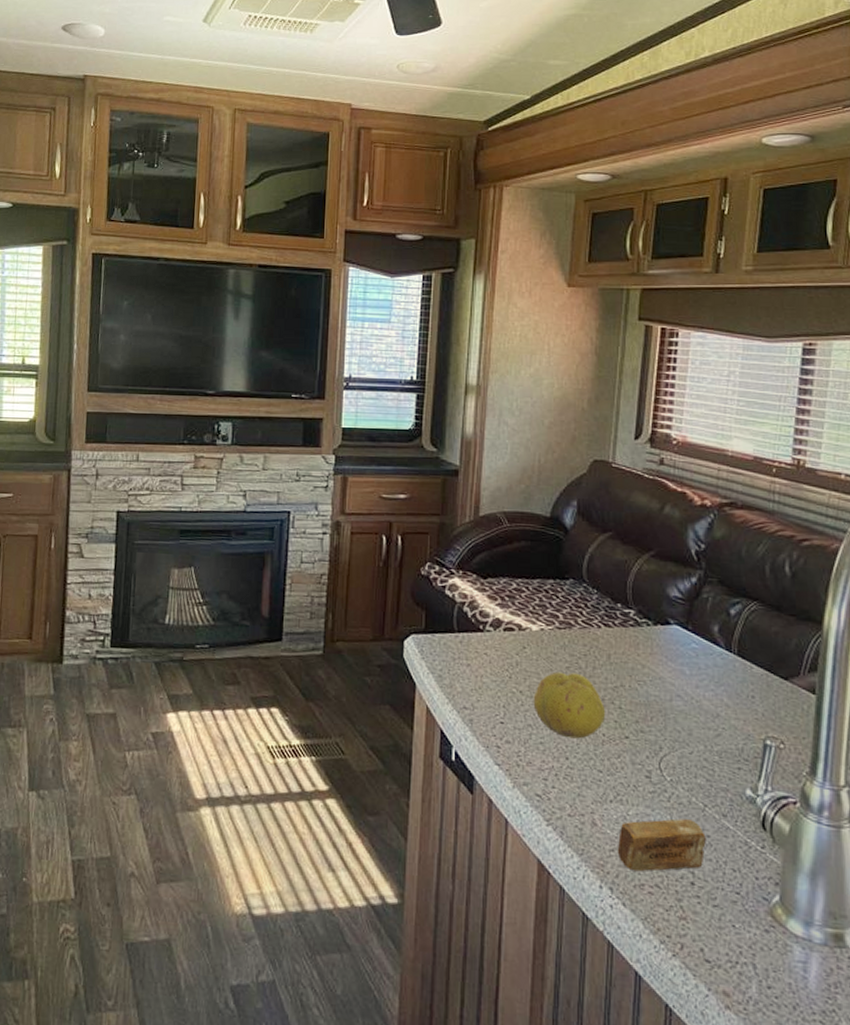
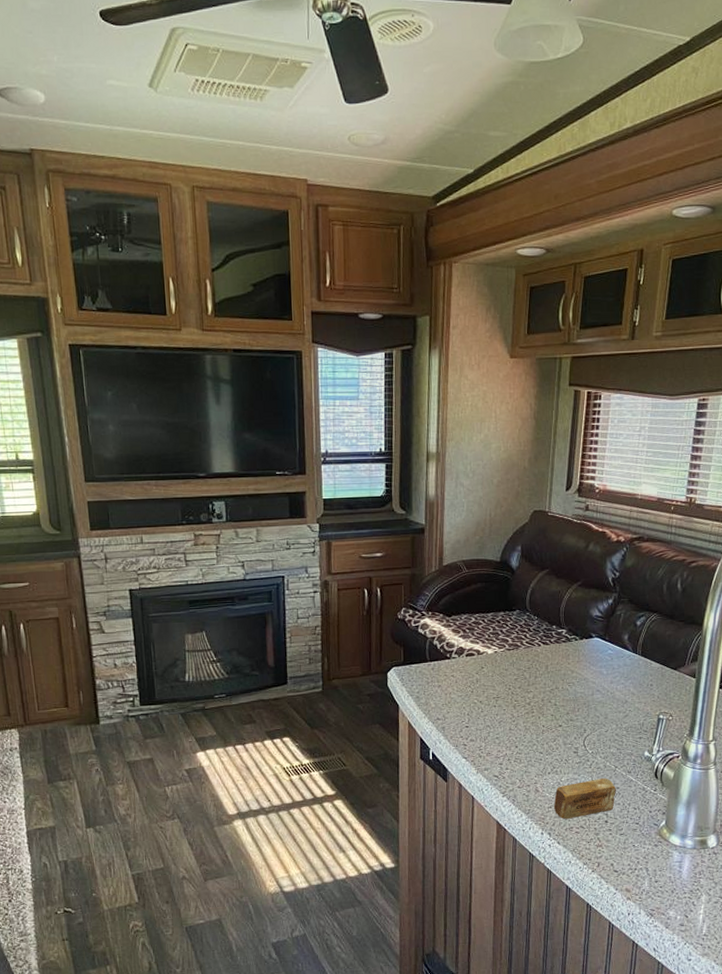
fruit: present [533,671,606,739] -> none [490,682,545,732]

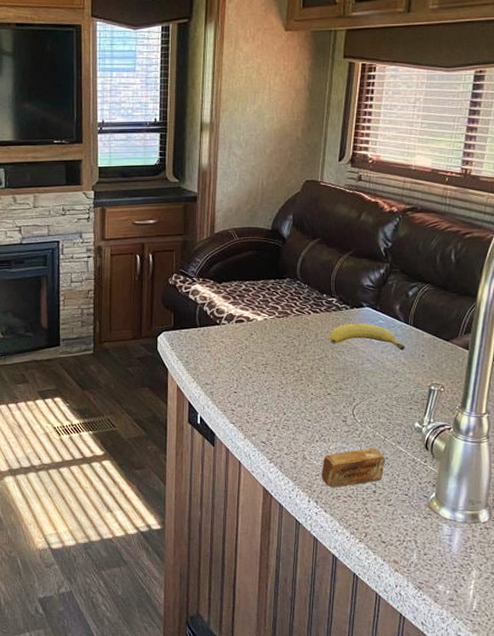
fruit: none [560,654,634,680] -> present [330,323,405,350]

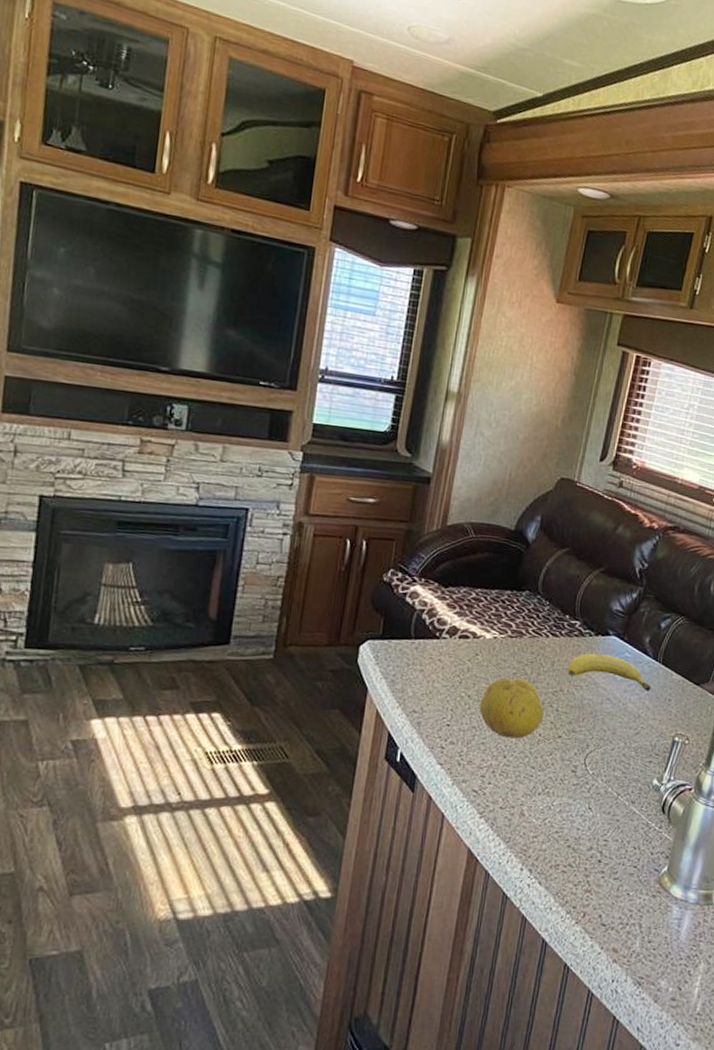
fruit: none [259,350,314,399] -> present [479,677,545,739]
soap bar: present [321,448,385,488] -> none [539,807,616,854]

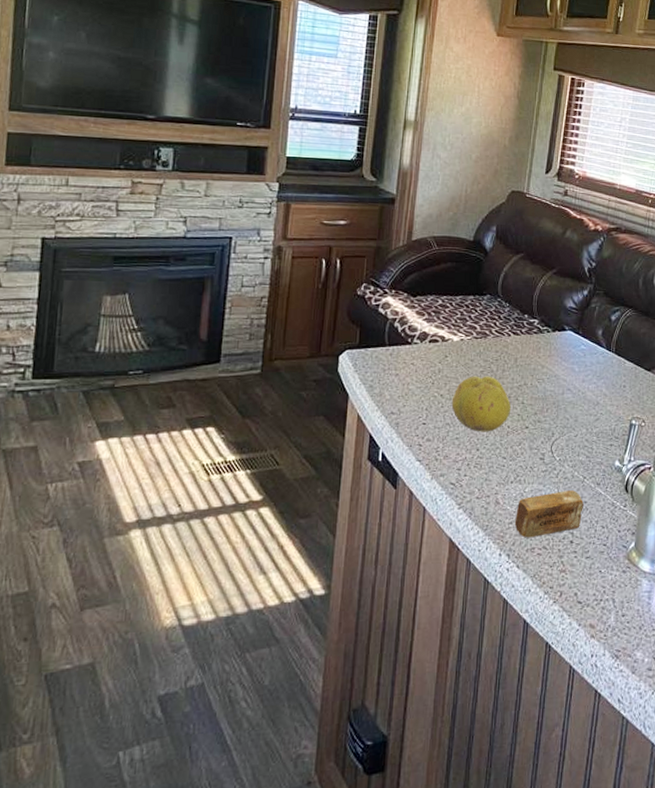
soap bar: none [539,807,616,854] -> present [514,490,584,538]
fruit: present [567,653,651,691] -> none [530,348,607,380]

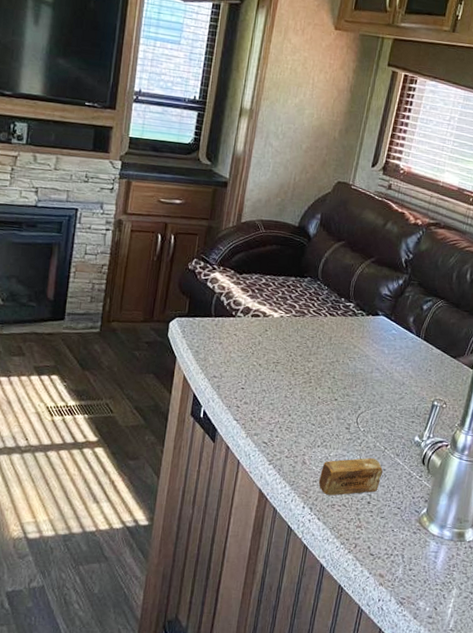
fruit: present [451,376,511,432] -> none [268,349,323,401]

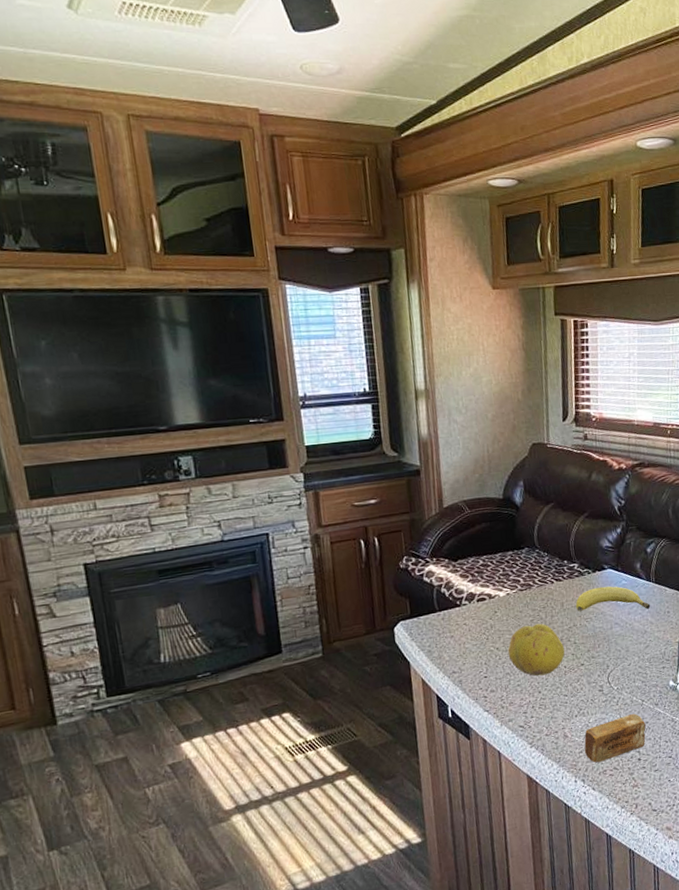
fruit: none [268,349,323,401] -> present [507,623,565,677]
fruit: none [343,330,414,363] -> present [576,586,651,611]

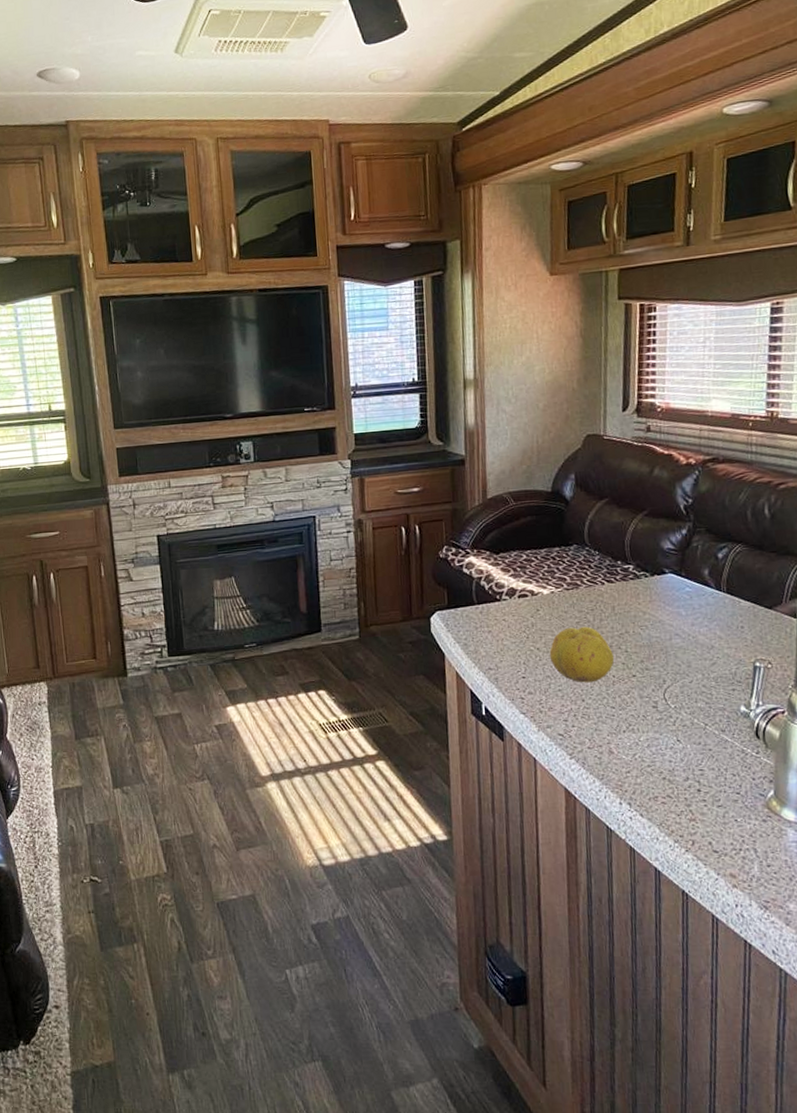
fruit: present [576,586,651,611] -> none [629,592,720,622]
soap bar: present [584,714,646,763] -> none [632,738,709,787]

